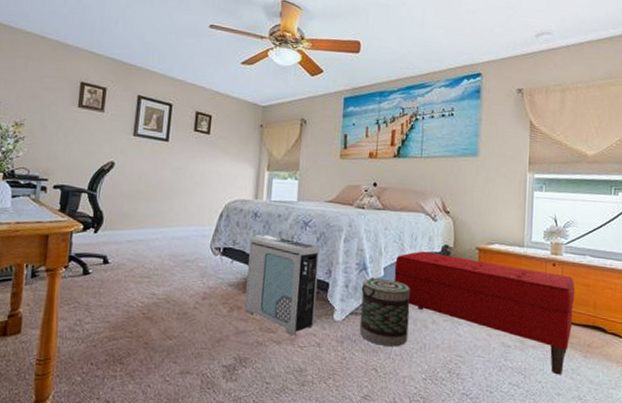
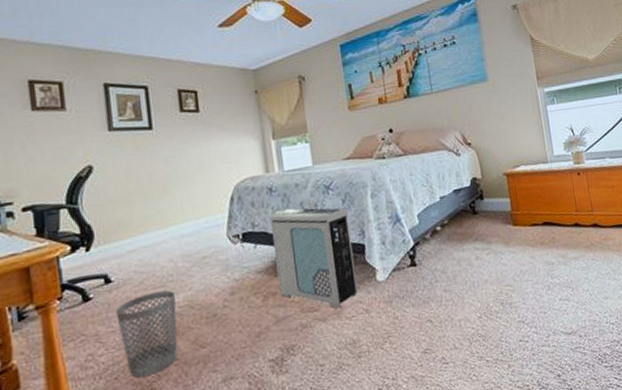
wastebasket: none [105,280,157,351] -> present [116,290,178,378]
basket: present [359,277,411,347] -> none [398,225,456,296]
bench: present [394,251,575,375] -> none [427,181,606,280]

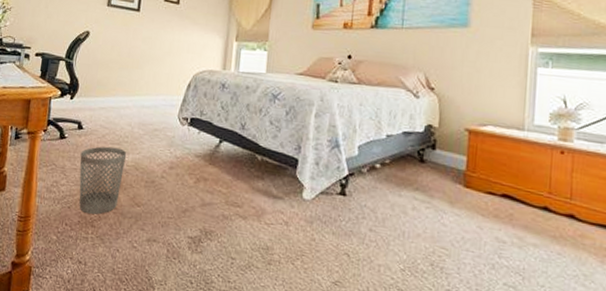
air purifier: present [270,208,358,309] -> none [211,106,289,212]

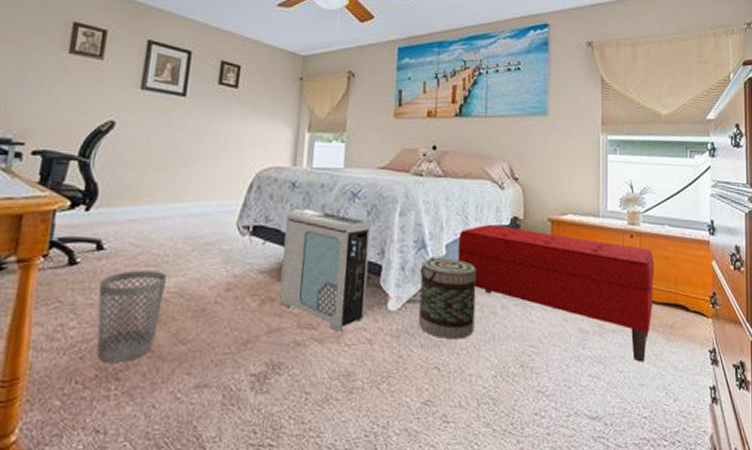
air purifier: none [211,106,289,212] -> present [279,208,370,332]
basket: none [330,155,388,232] -> present [418,256,477,339]
bench: none [369,130,590,281] -> present [457,224,655,362]

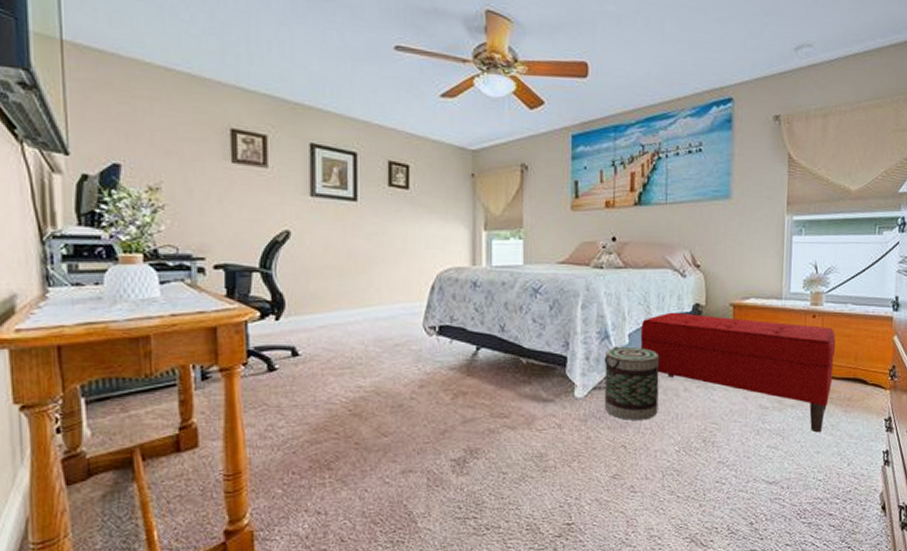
wastebasket: present [96,270,168,362] -> none [300,372,363,455]
air purifier: present [279,208,370,332] -> none [470,307,554,419]

